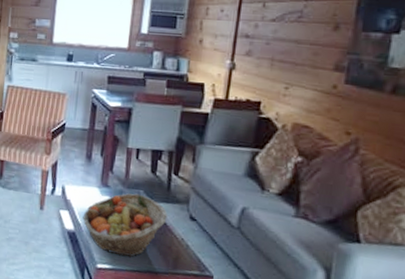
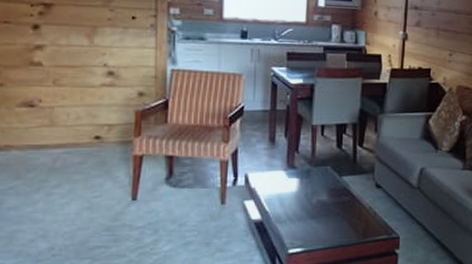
fruit basket: present [82,193,168,258] -> none [270,170,355,236]

